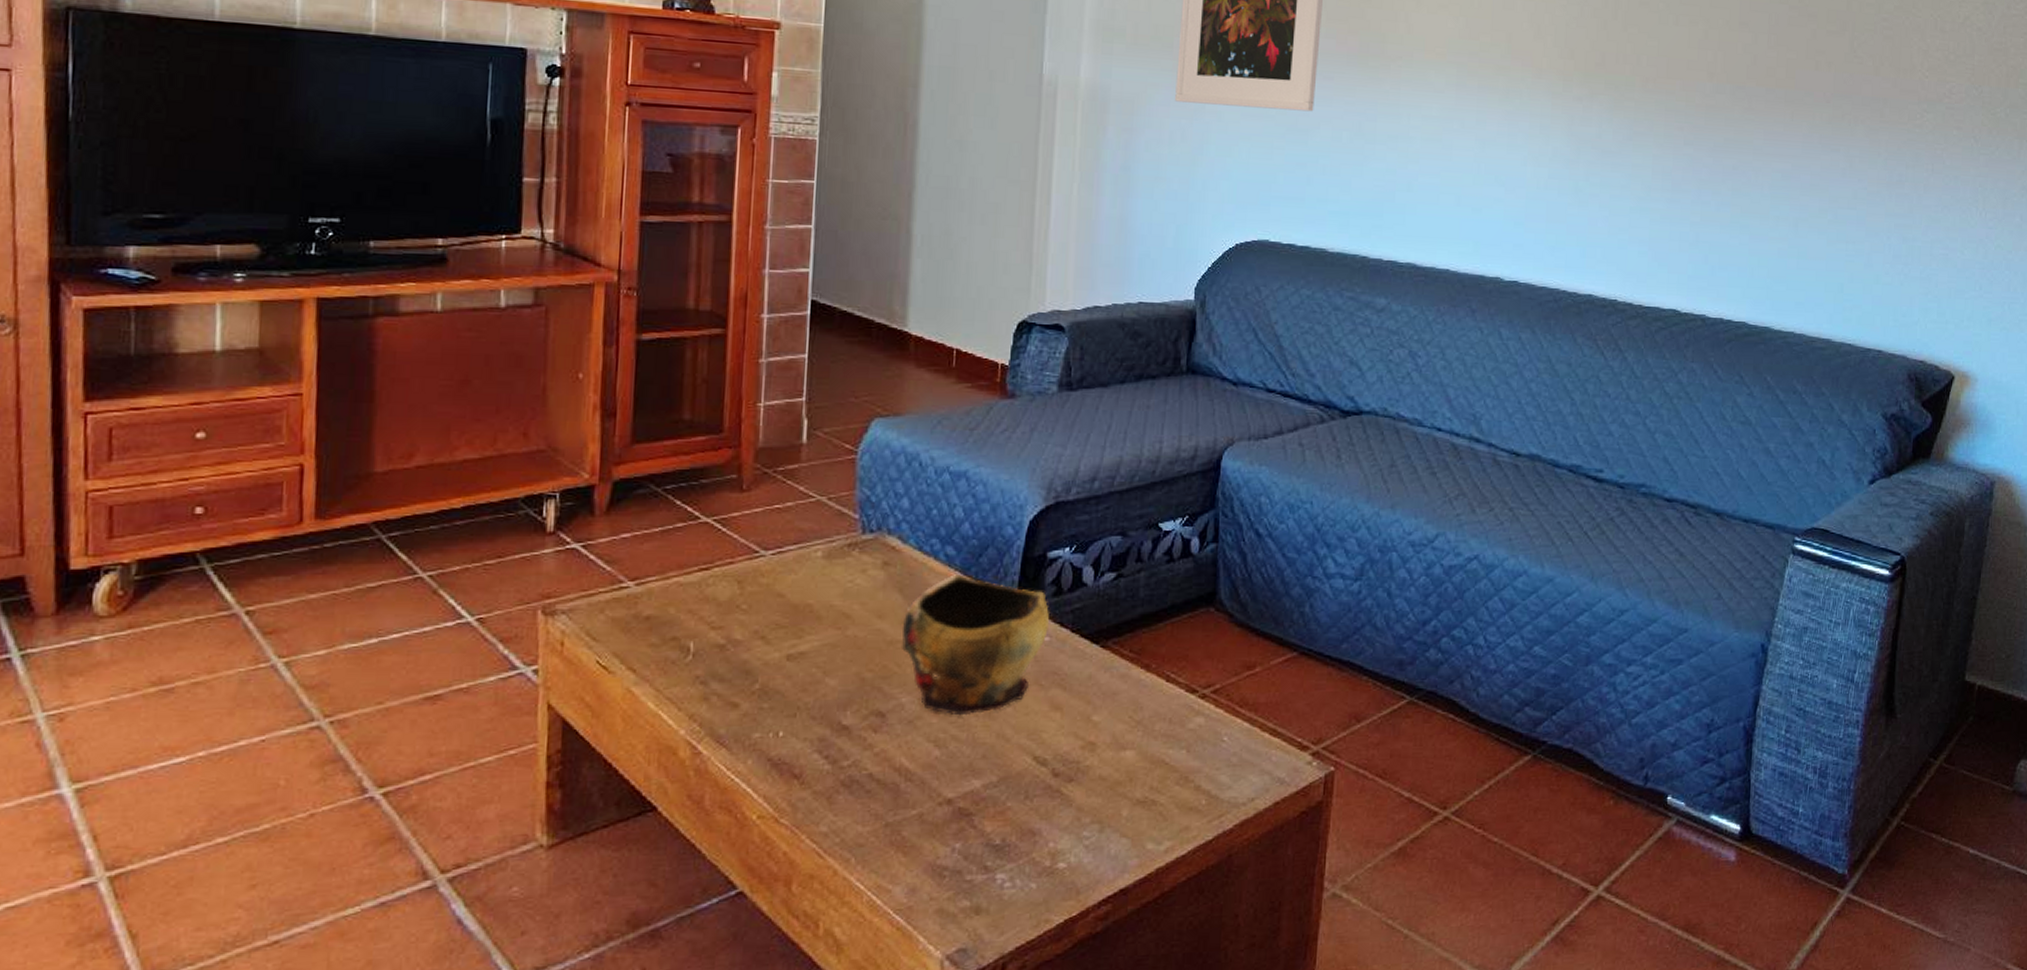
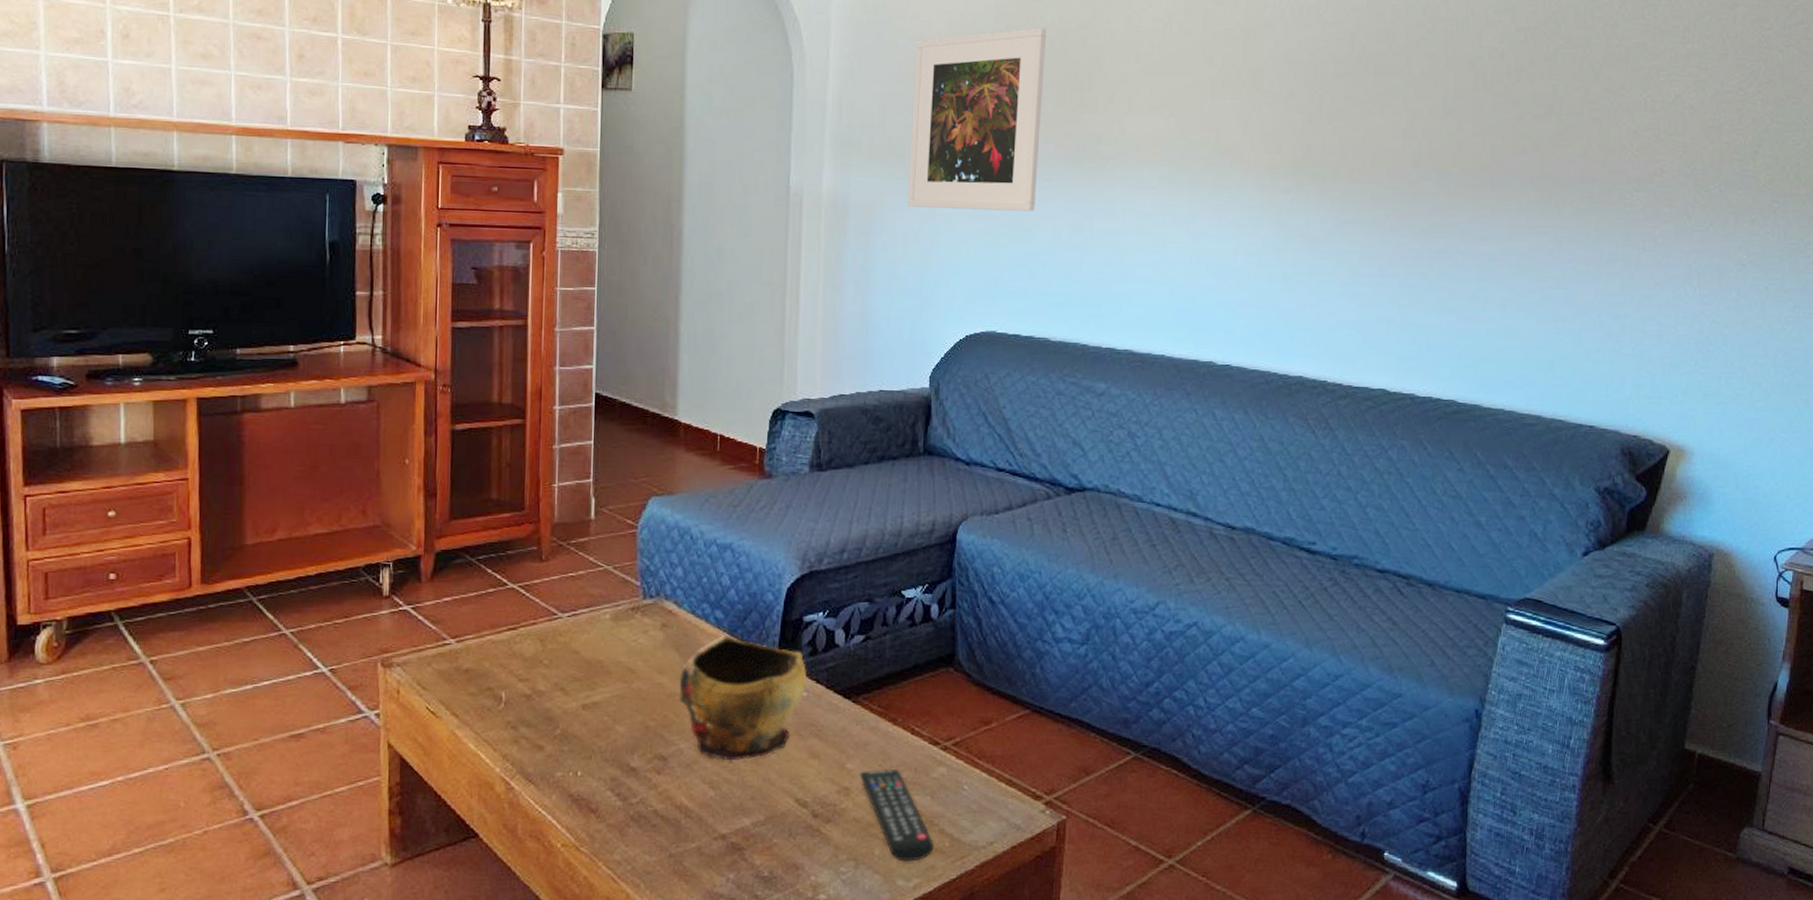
remote control: none [1107,721,1189,823] -> present [860,770,934,862]

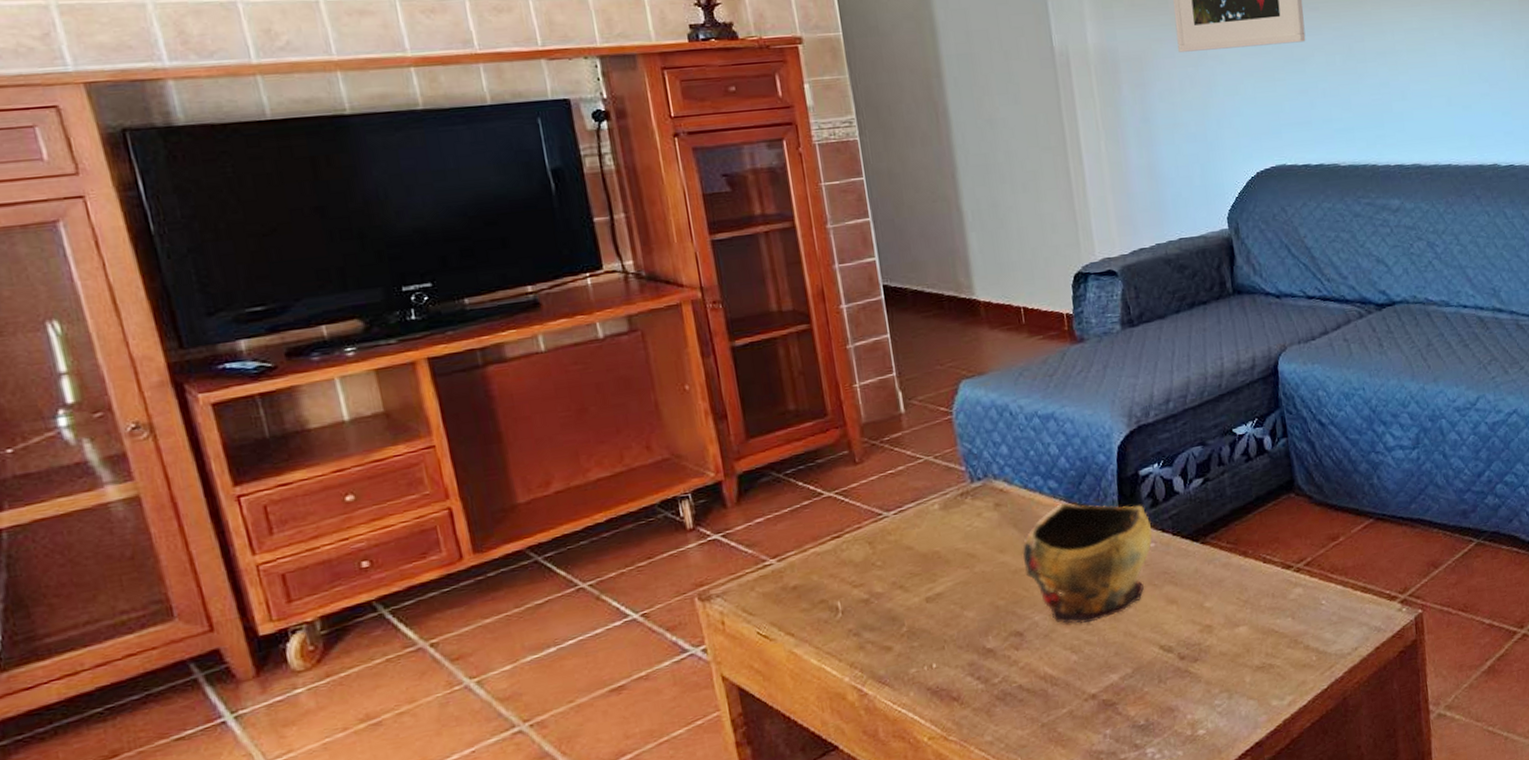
remote control: present [860,770,934,862] -> none [1219,598,1302,683]

